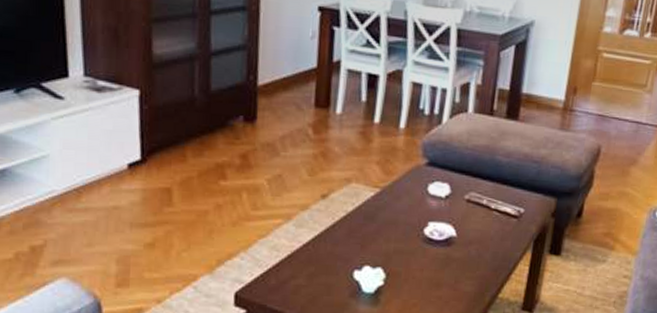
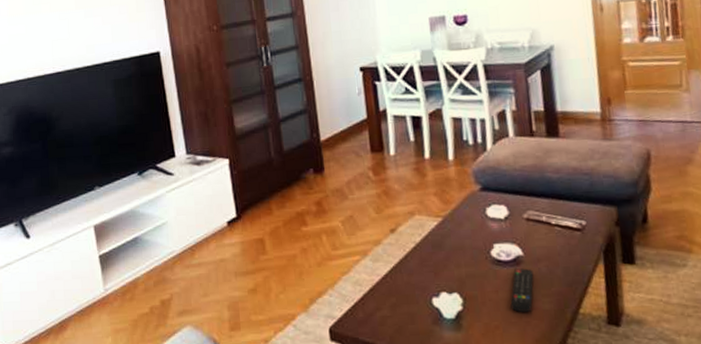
remote control: none [432,249,463,293] -> present [510,268,534,313]

